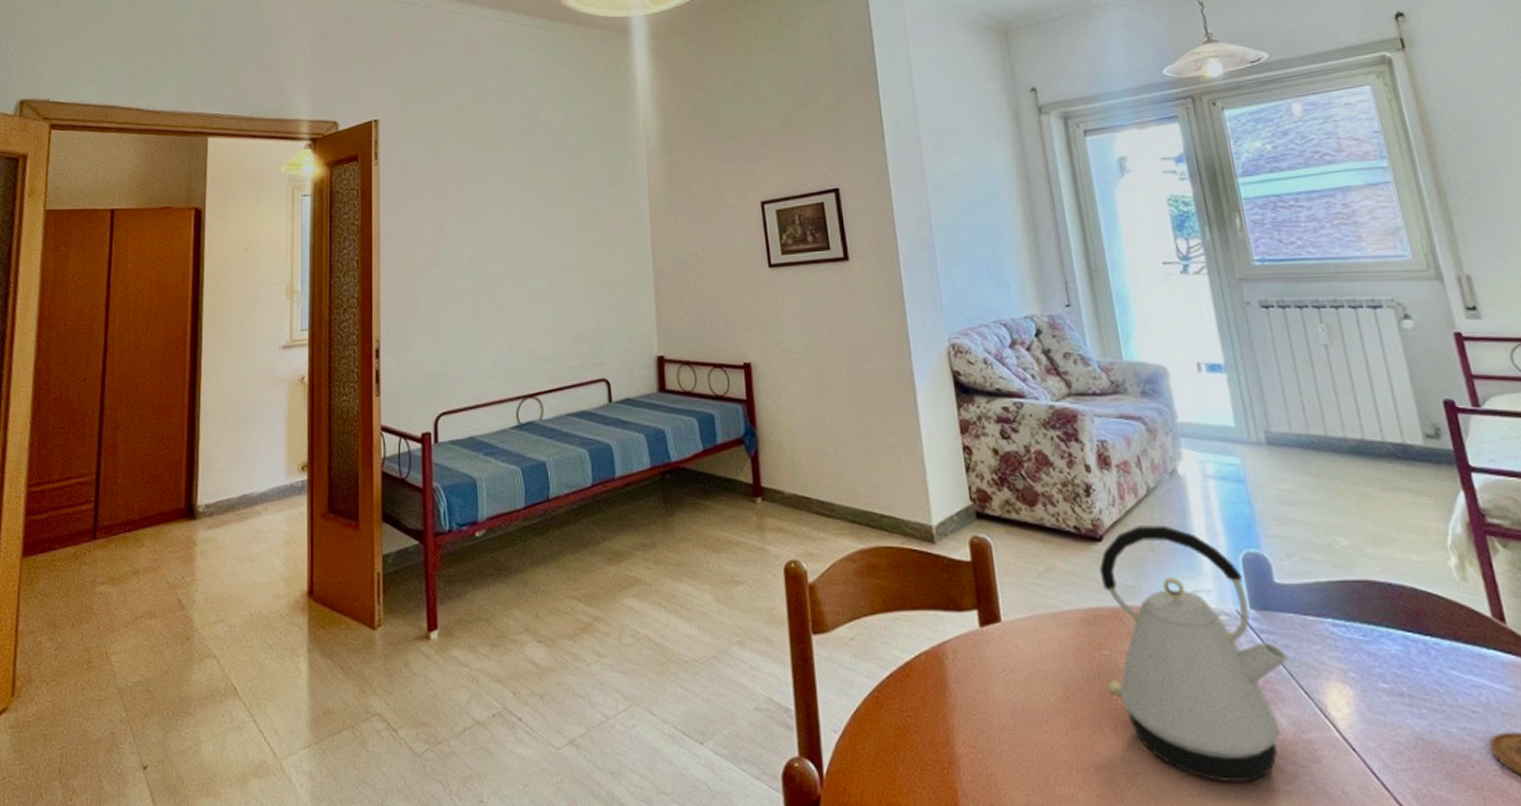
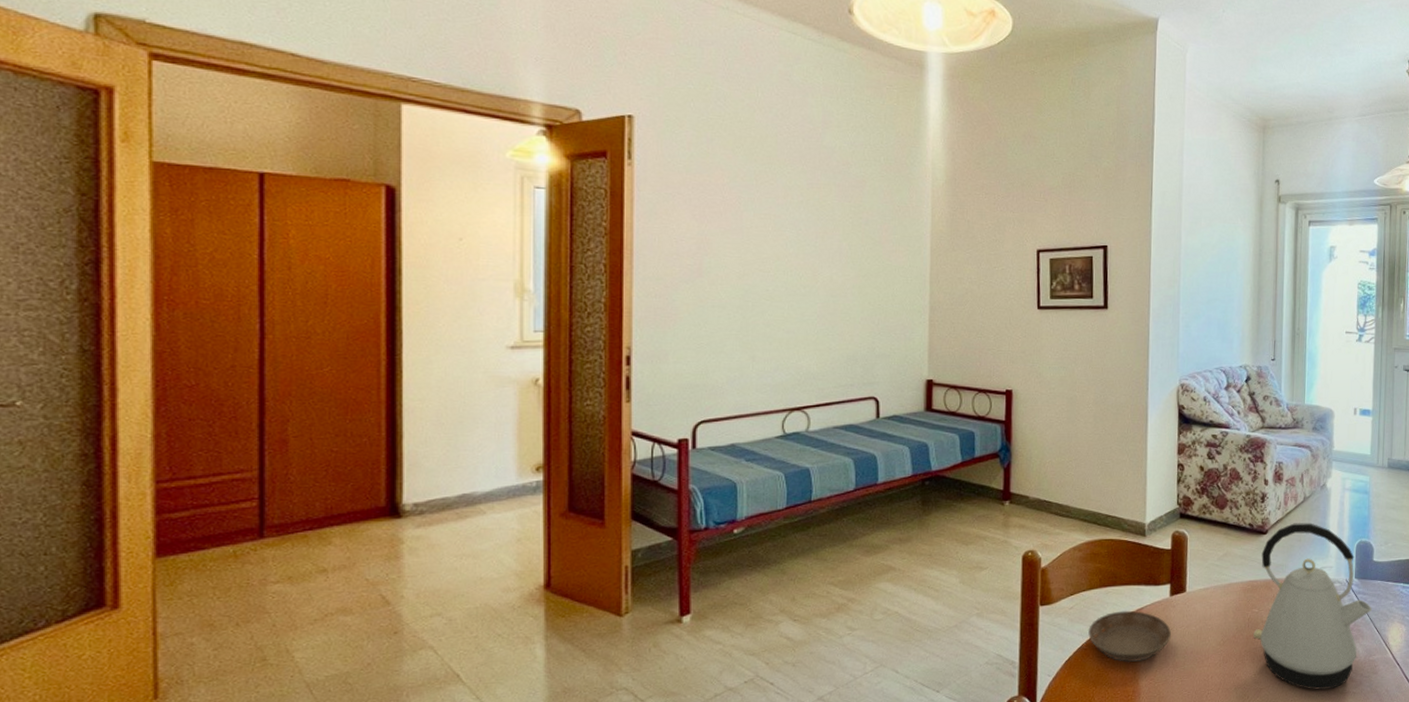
saucer: none [876,645,991,721] -> present [1087,610,1172,663]

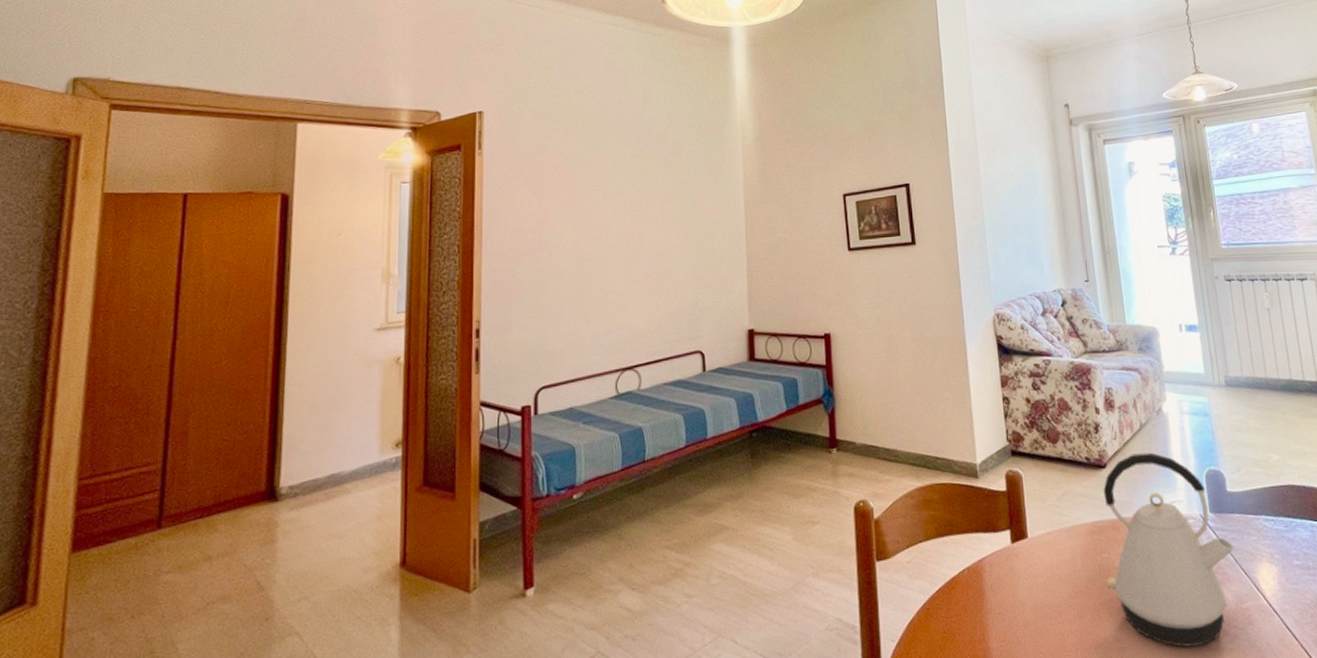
saucer: present [1087,610,1172,663] -> none [928,561,1018,623]

